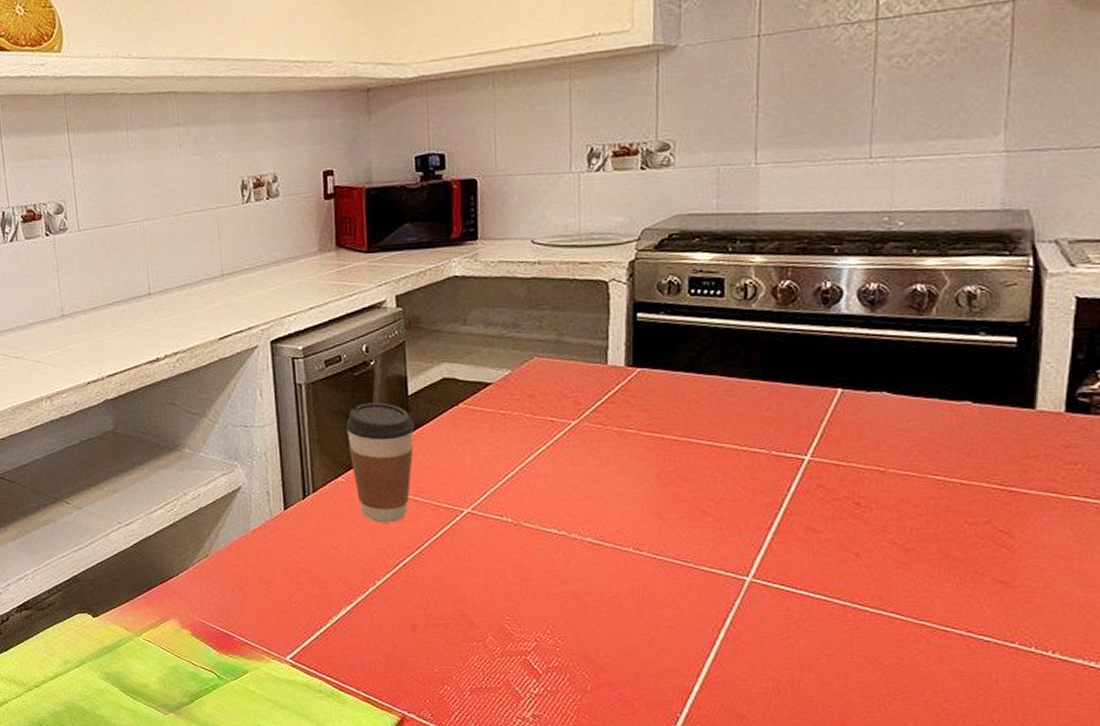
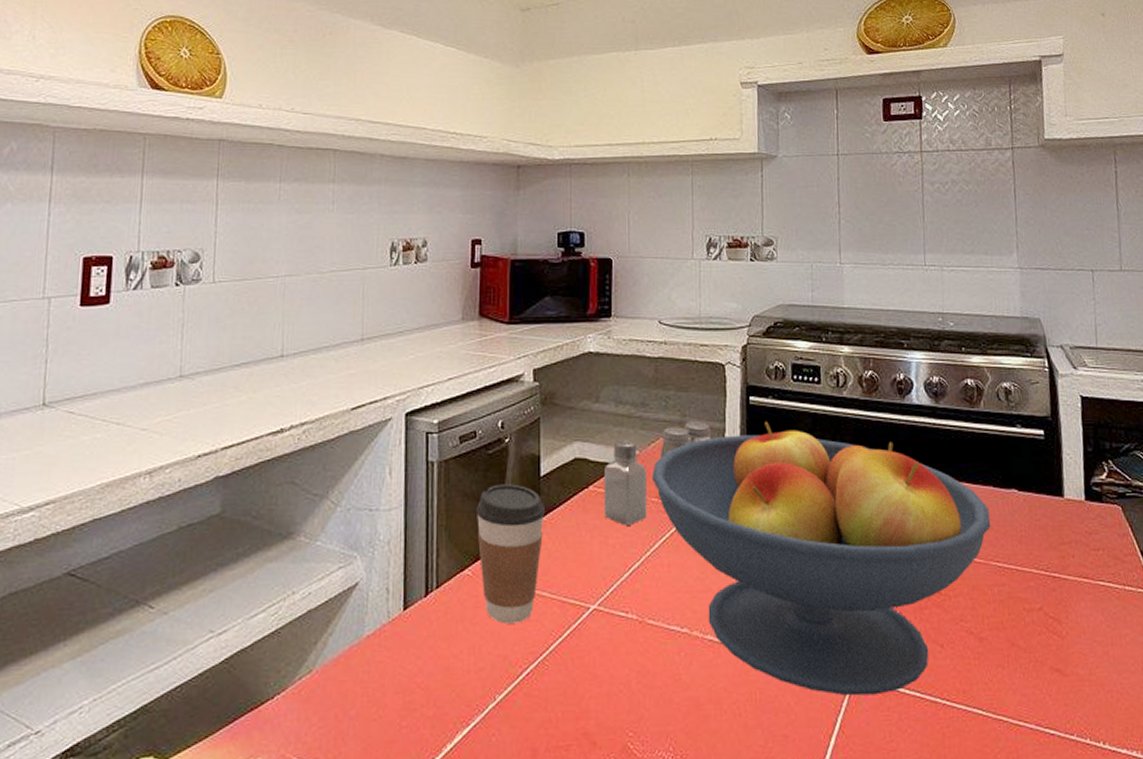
saltshaker: none [474,359,521,439] -> present [603,439,647,525]
fruit bowl: none [526,337,932,596] -> present [652,421,991,696]
salt and pepper shaker: none [534,340,592,377] -> present [659,422,712,459]

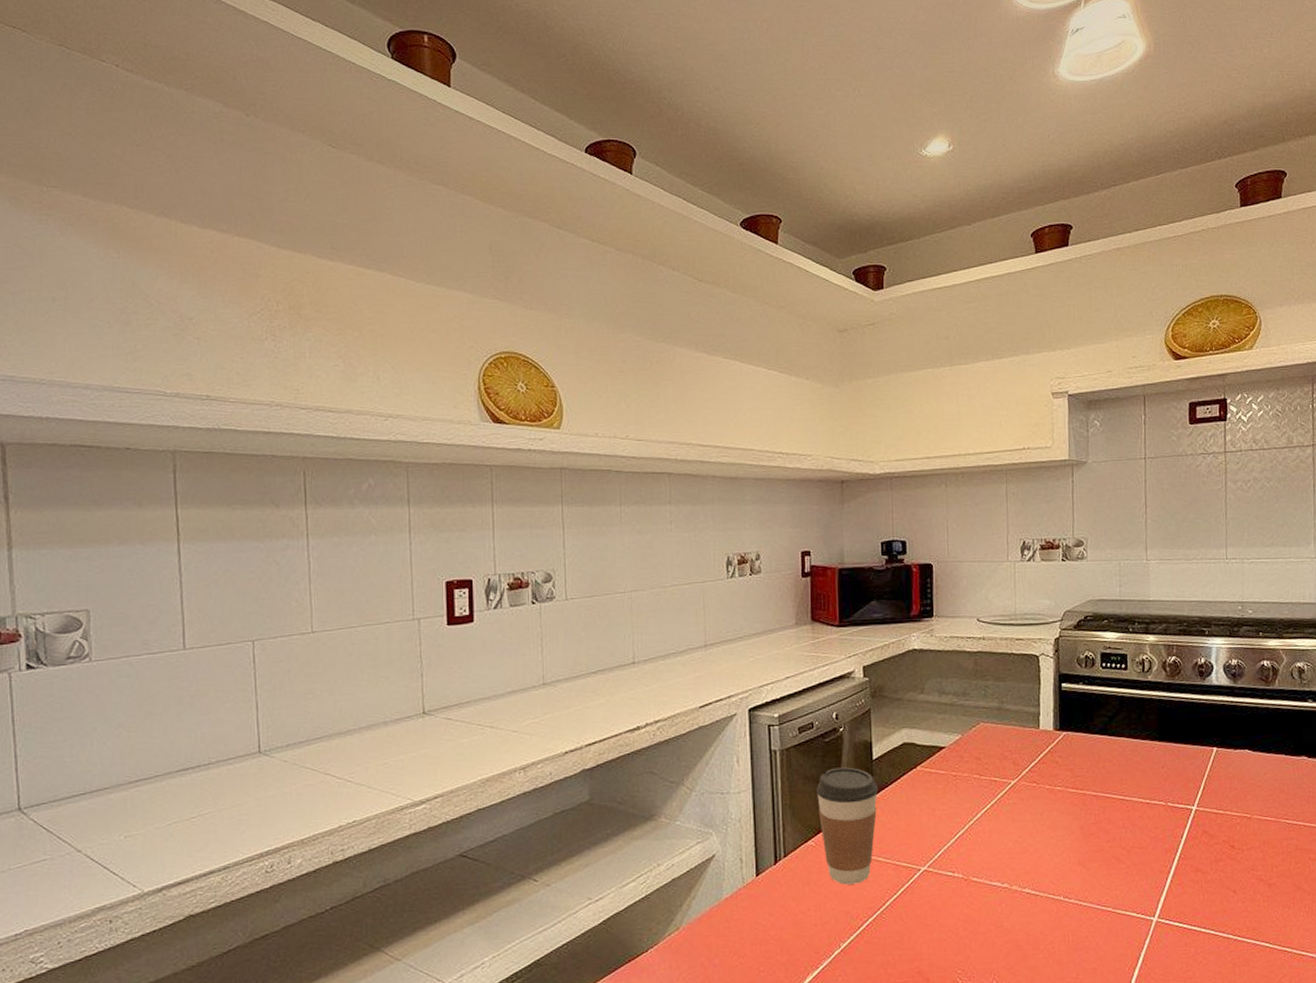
saltshaker: present [603,439,647,525] -> none [930,724,970,799]
fruit bowl: present [652,421,991,696] -> none [974,704,1282,935]
salt and pepper shaker: present [659,422,712,459] -> none [980,707,1027,741]

